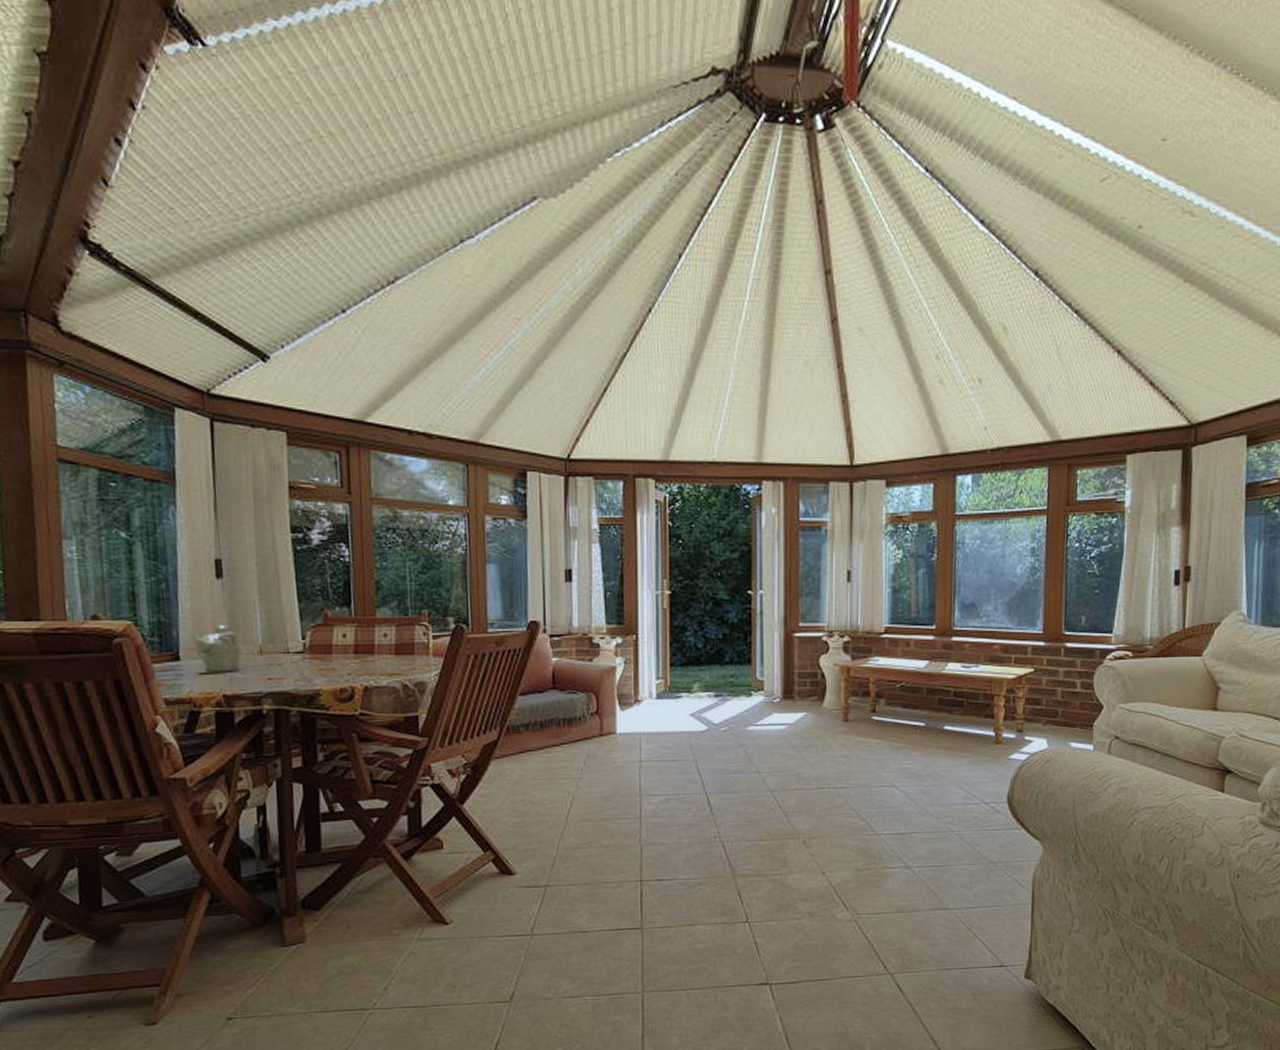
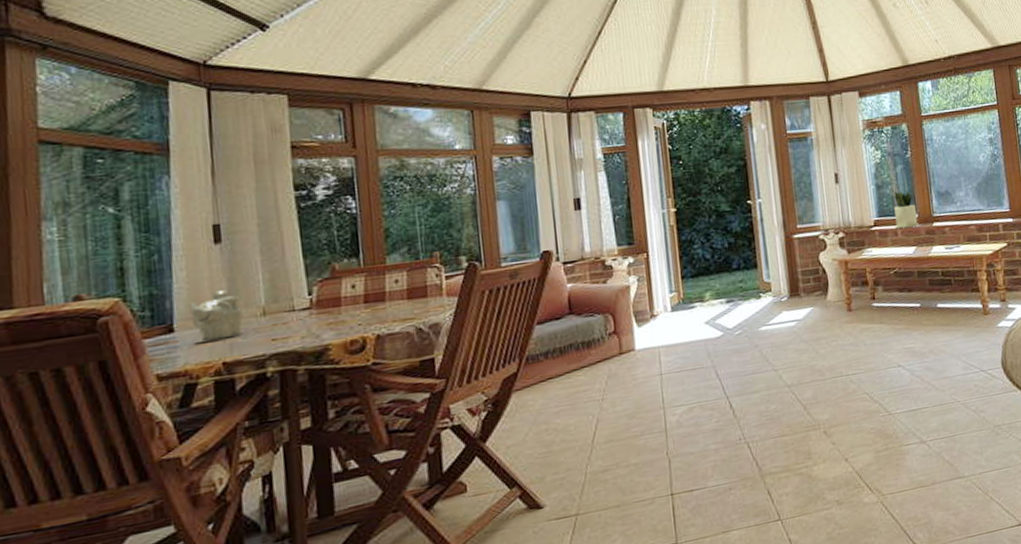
planter: none [906,597,936,640] -> present [894,189,920,229]

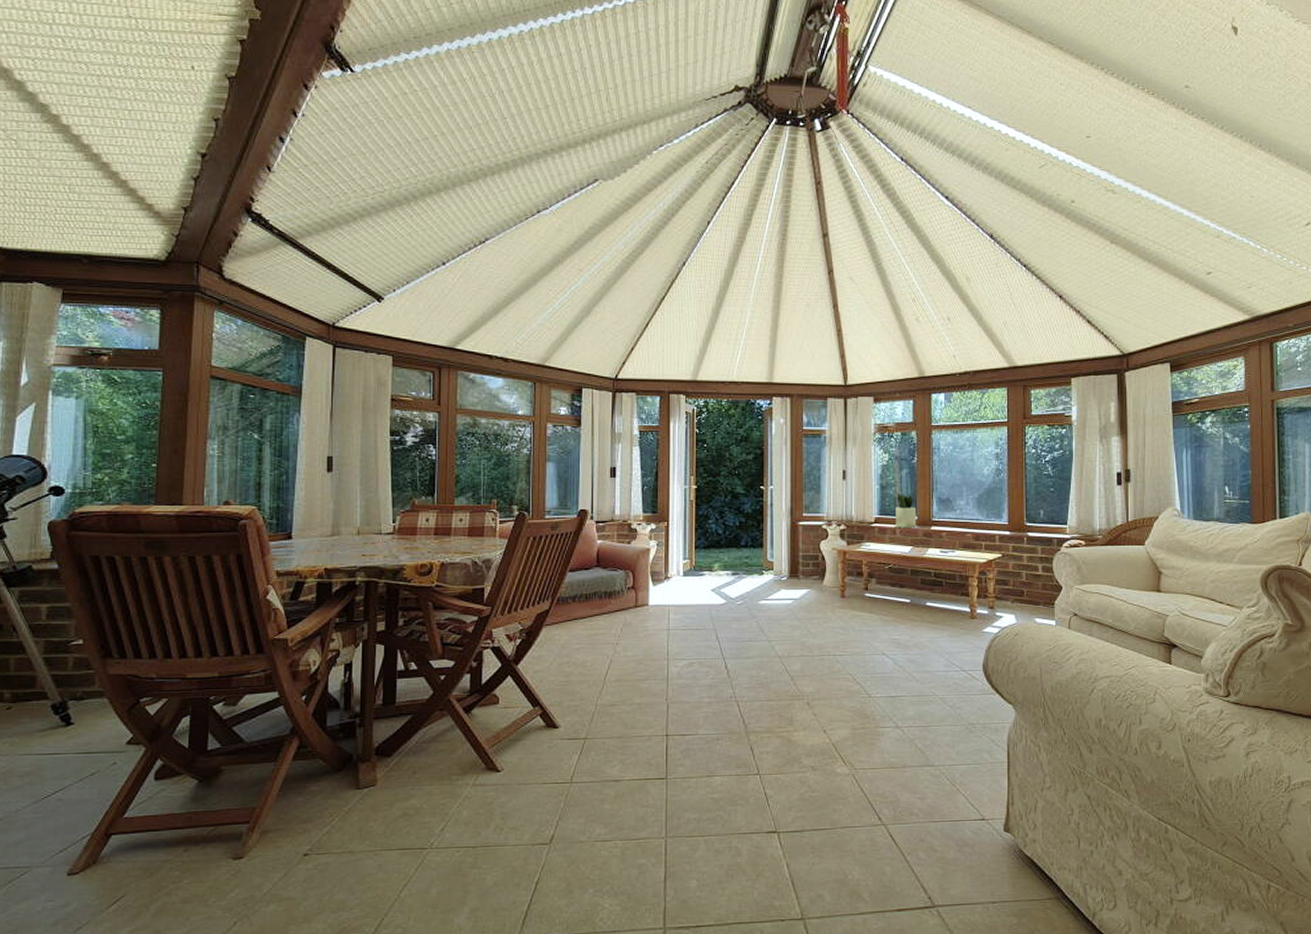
teapot: present [189,289,243,342] -> none [305,509,342,550]

